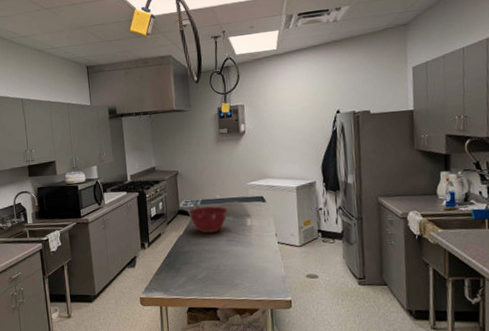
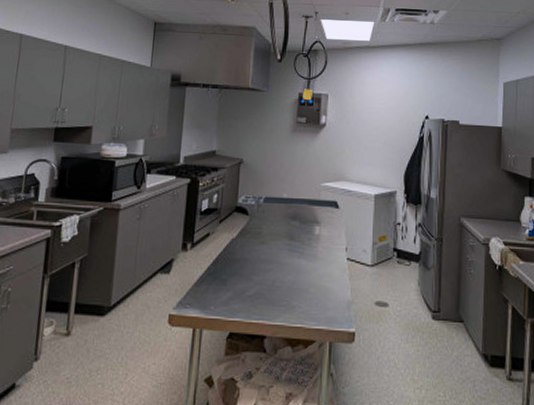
mixing bowl: present [188,206,227,234] -> none [247,206,294,240]

